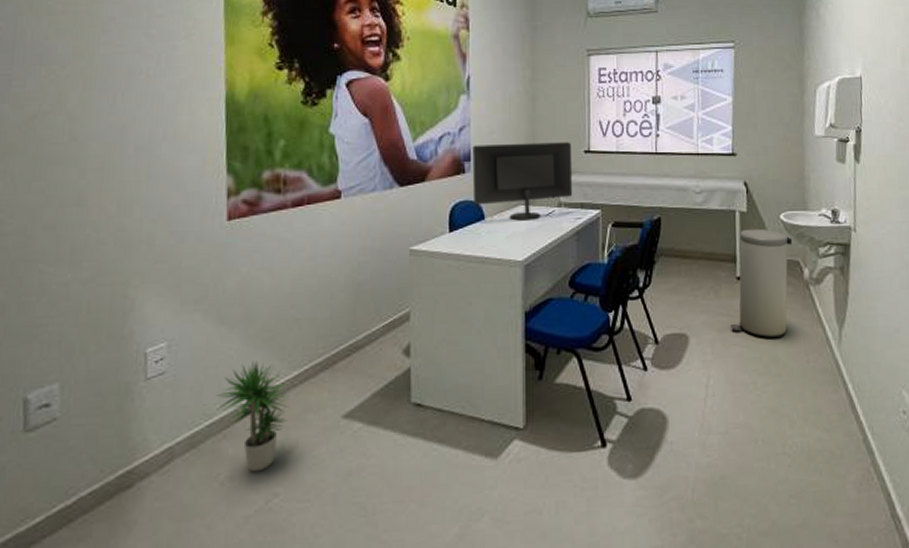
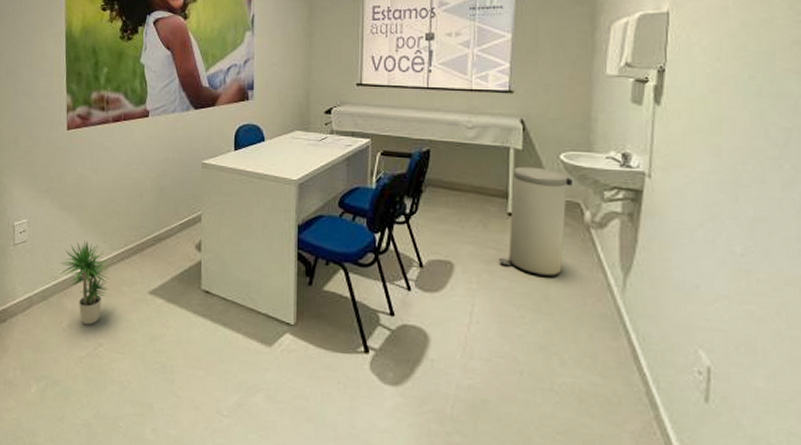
computer monitor: present [472,142,573,221] -> none [254,75,345,145]

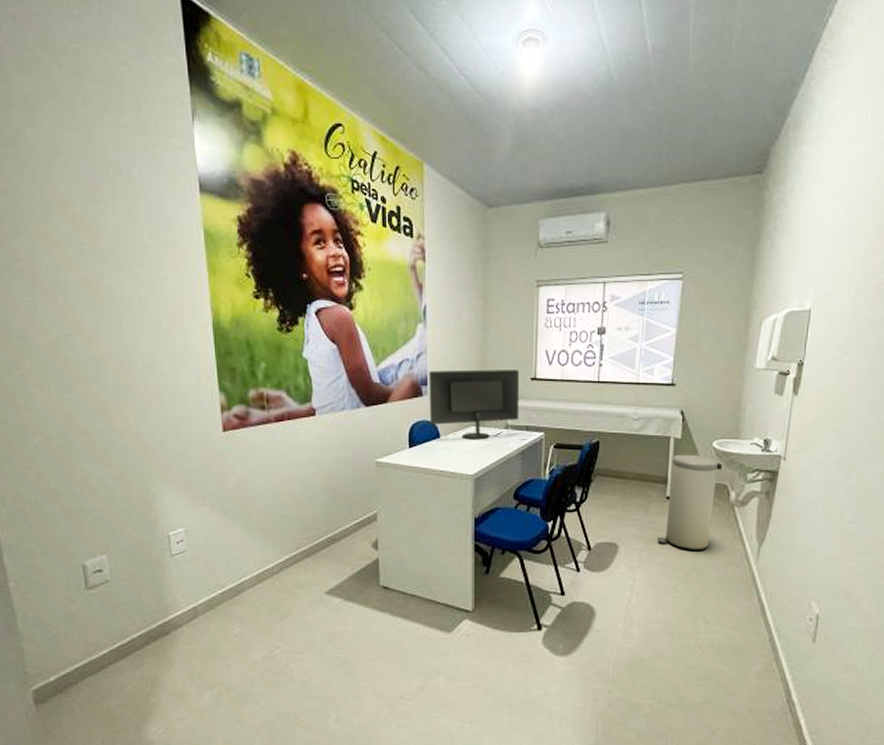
potted plant: present [59,240,110,325] -> none [225,546,282,630]
computer monitor: none [254,75,345,145] -> present [429,369,520,440]

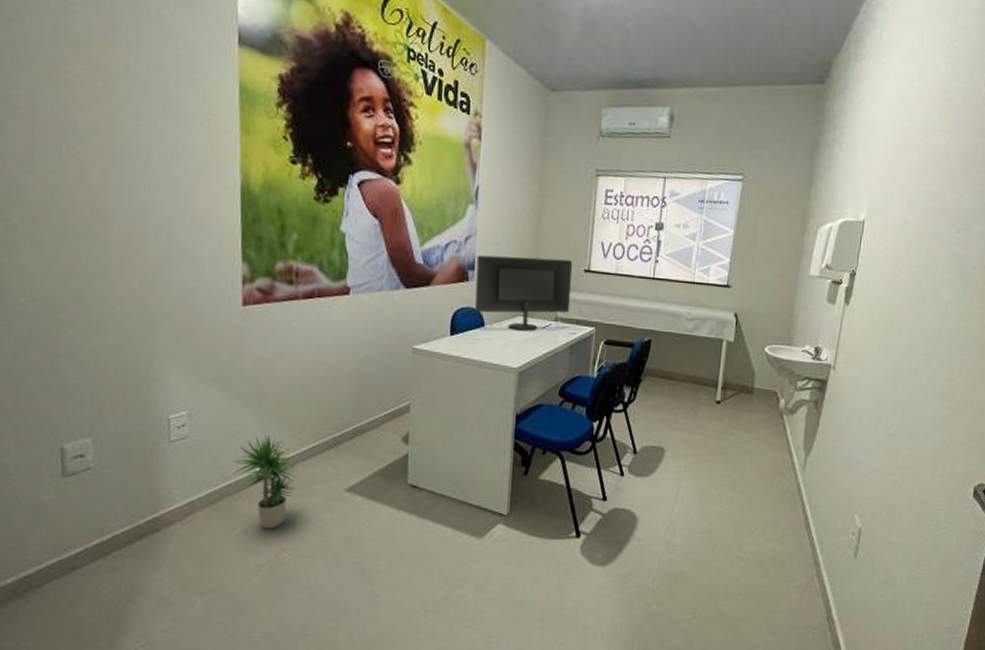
potted plant: none [225,546,282,630] -> present [232,434,298,529]
pedal bin: present [657,454,723,552] -> none [705,357,774,460]

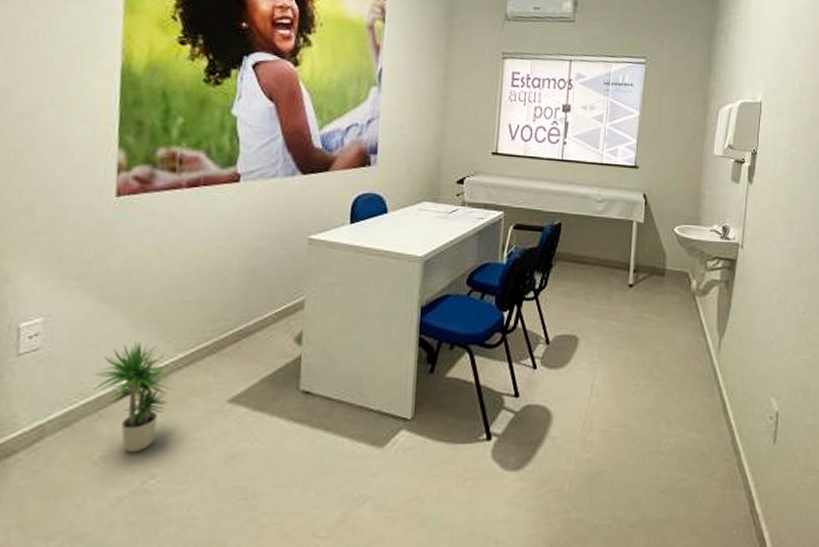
computer monitor: present [474,255,573,331] -> none [377,138,480,217]

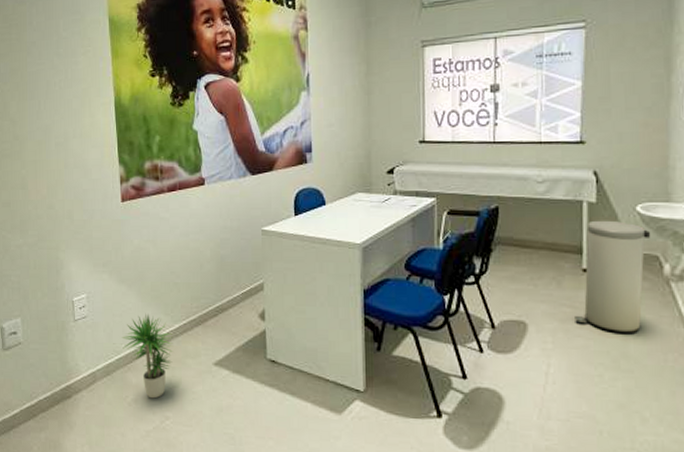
pedal bin: none [619,239,684,345] -> present [575,220,651,335]

